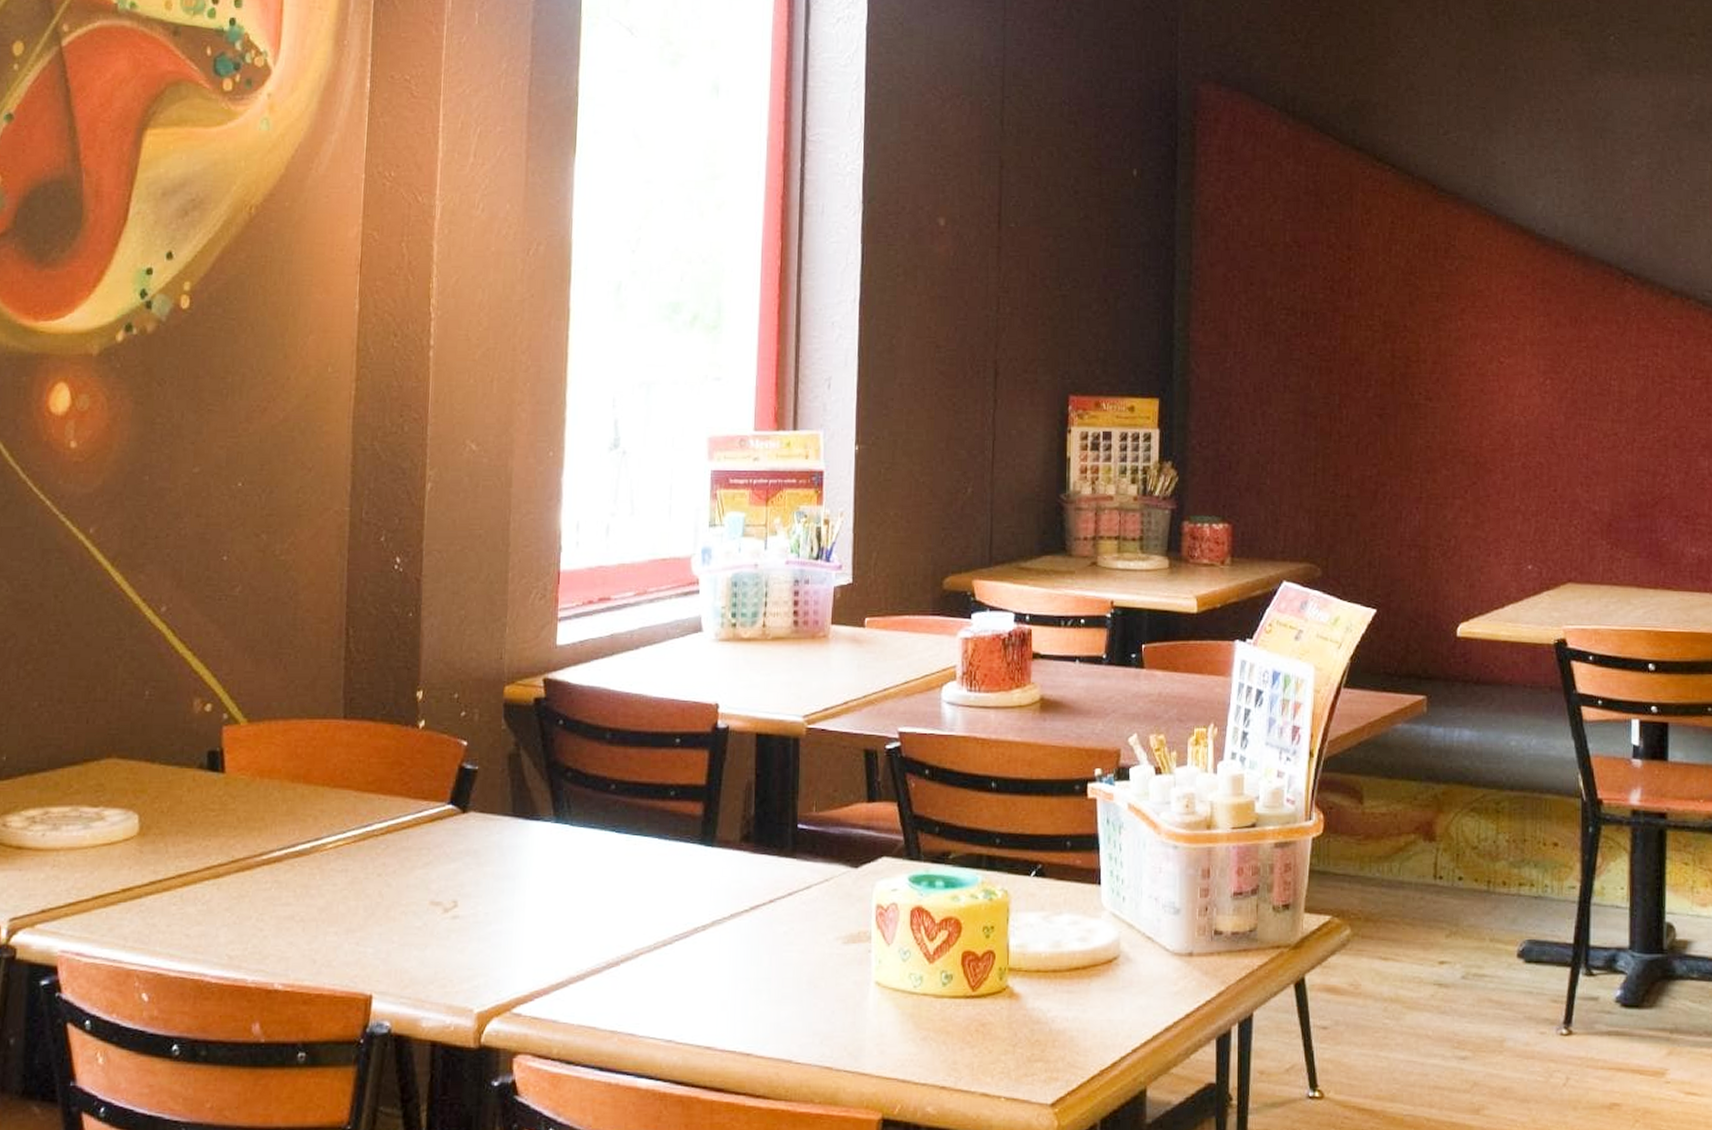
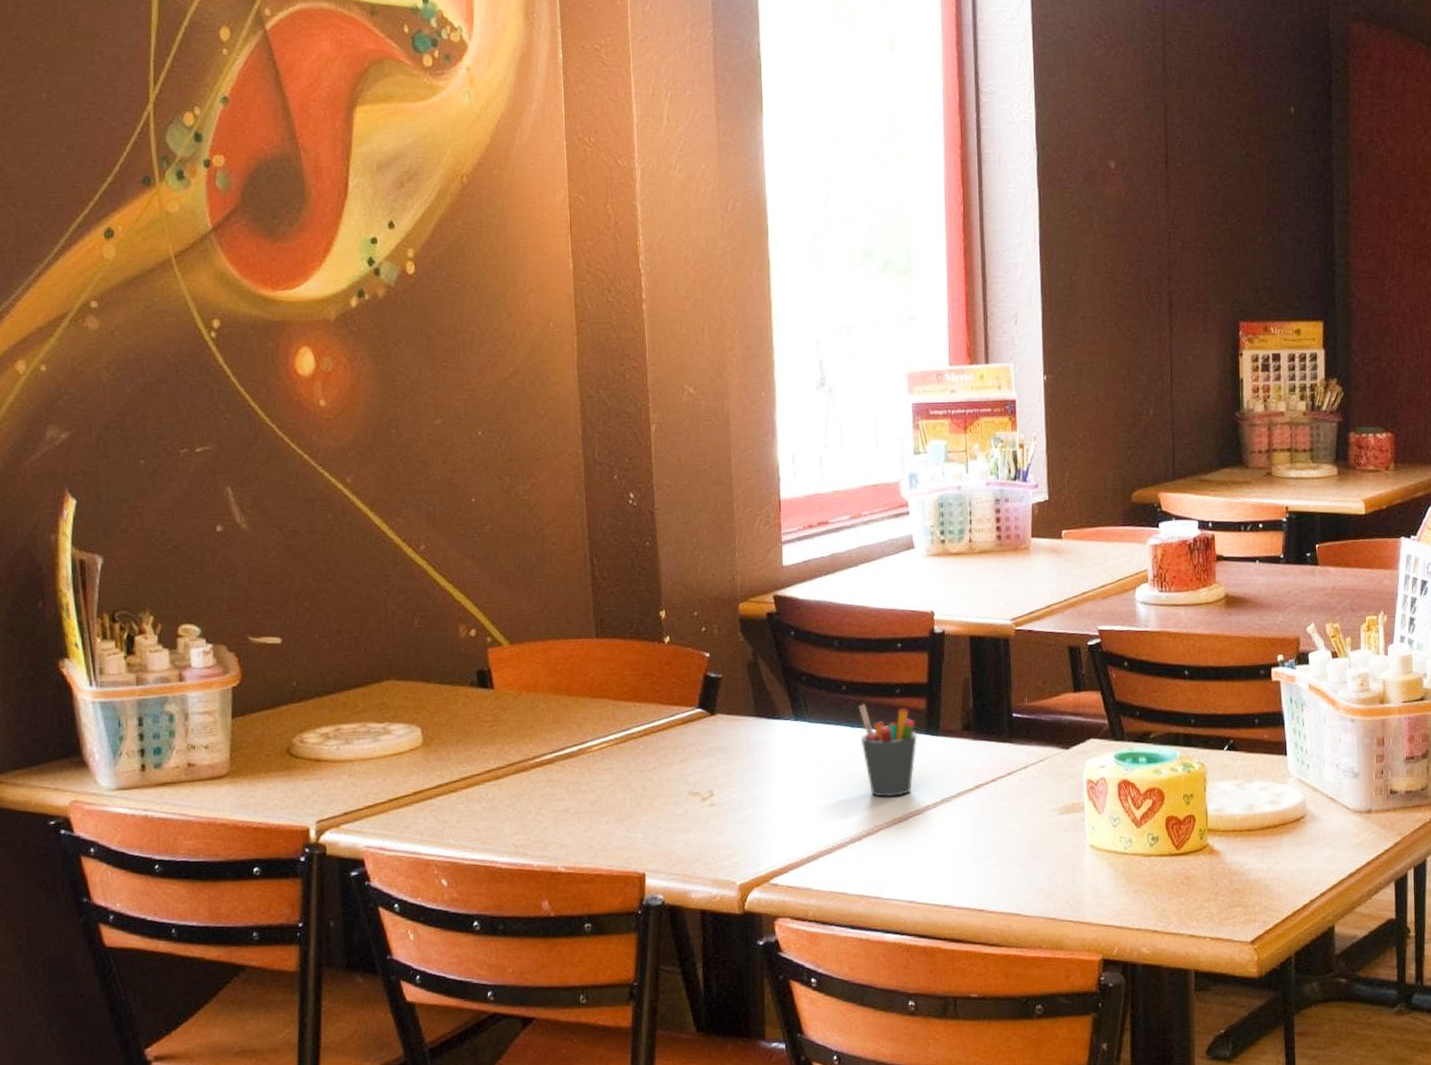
pen holder: none [626,807,691,916] -> present [858,704,918,797]

